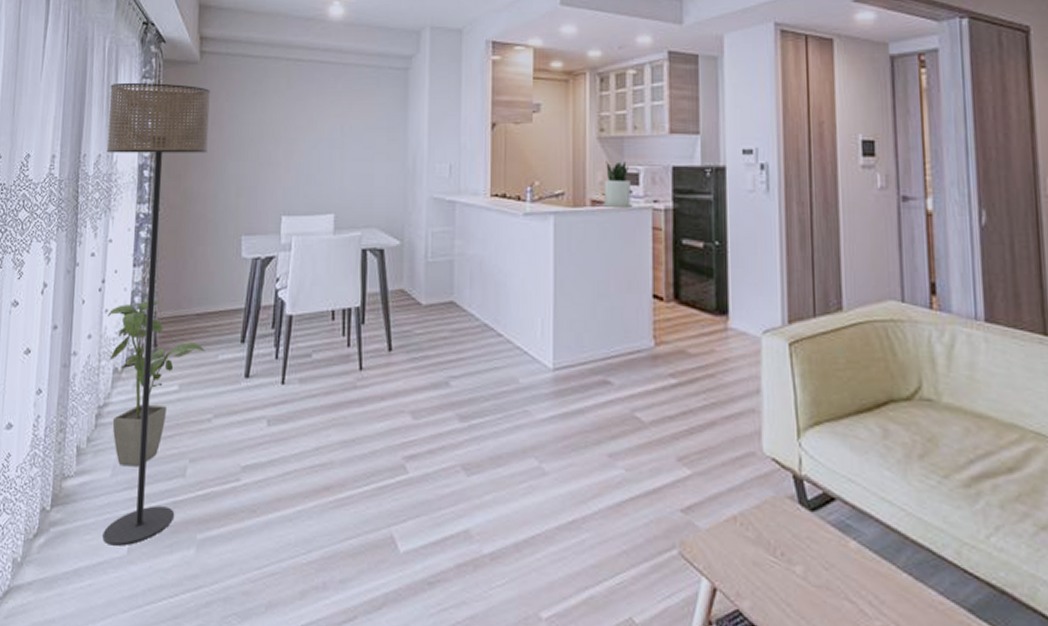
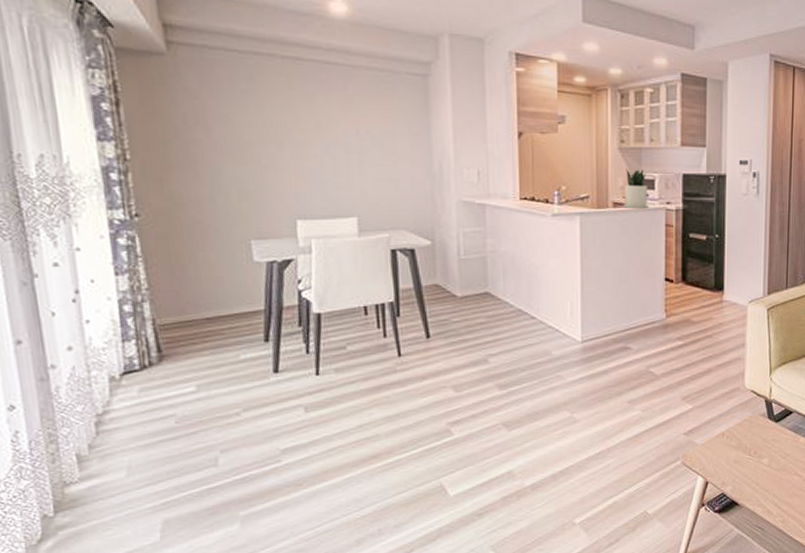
floor lamp: present [102,82,210,546] -> none [40,71,211,536]
house plant: present [108,300,206,467] -> none [90,308,224,466]

